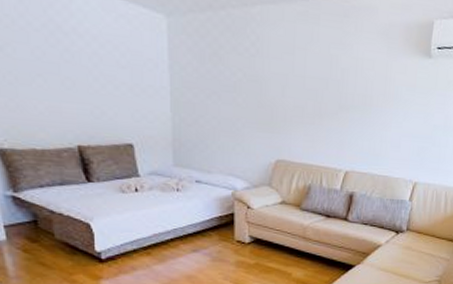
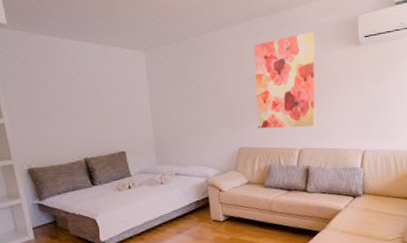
wall art: none [300,29,381,147] -> present [254,32,316,129]

